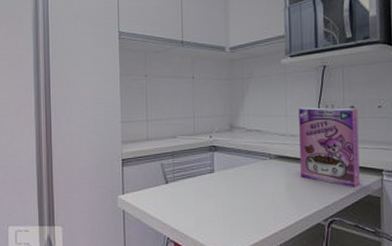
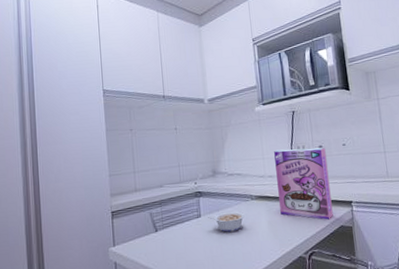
legume: none [222,169,262,191] -> present [208,211,246,232]

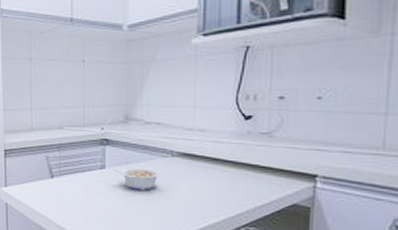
cereal box: present [274,148,333,220] -> none [209,97,289,194]

